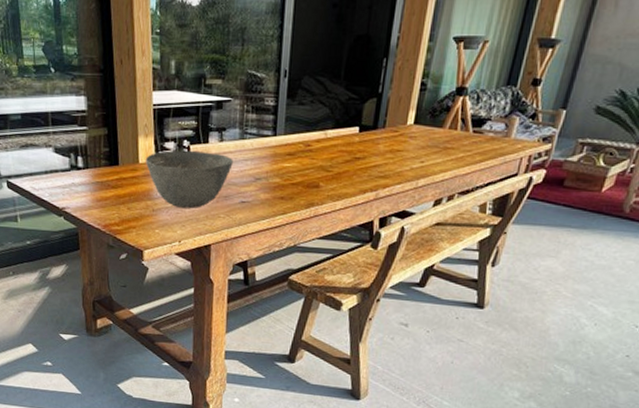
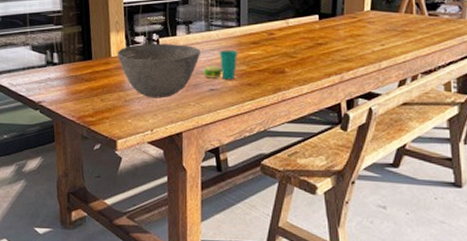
cup: none [235,160,272,193] -> present [204,49,237,80]

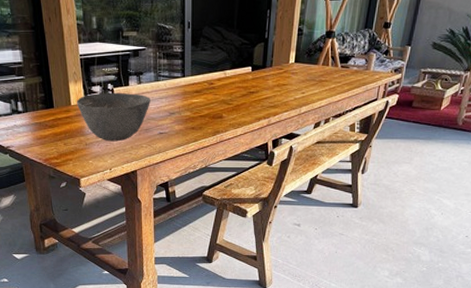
cup: present [204,49,237,80] -> none [154,98,182,125]

